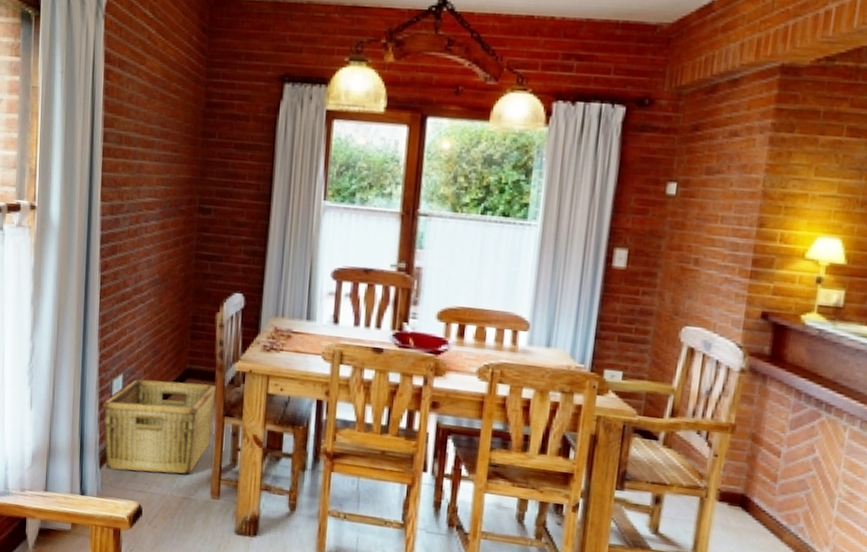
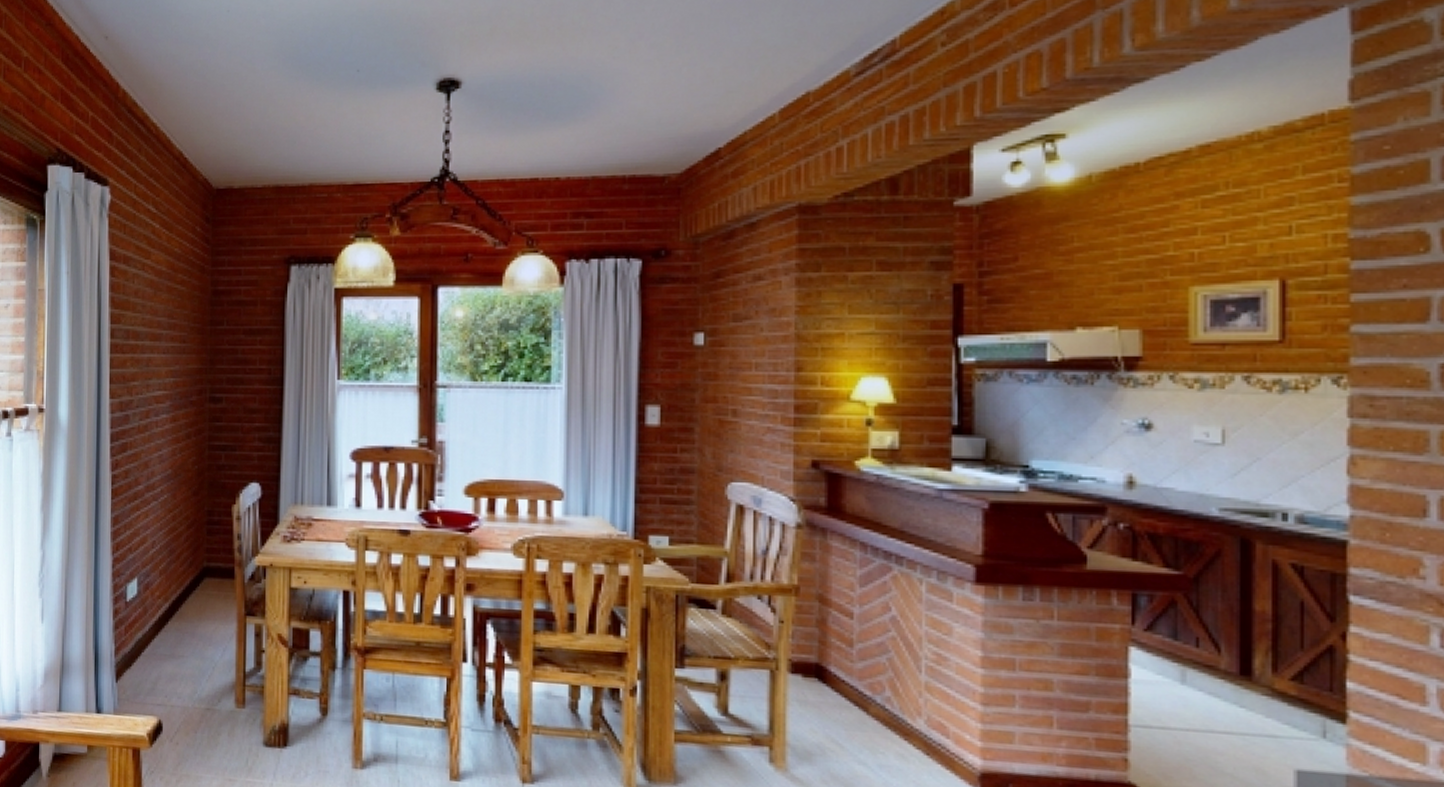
hamper: present [103,379,217,475] -> none [118,582,237,683]

